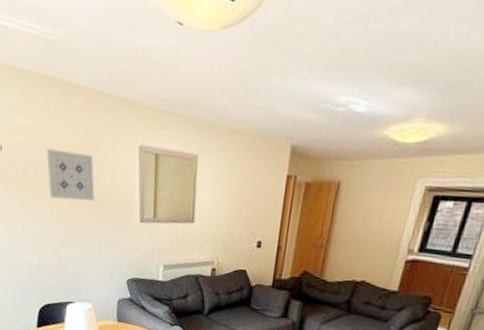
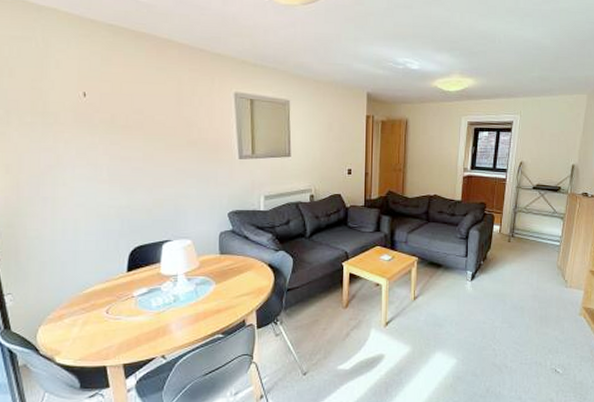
wall art: present [46,149,95,202] -> none [137,95,191,142]

